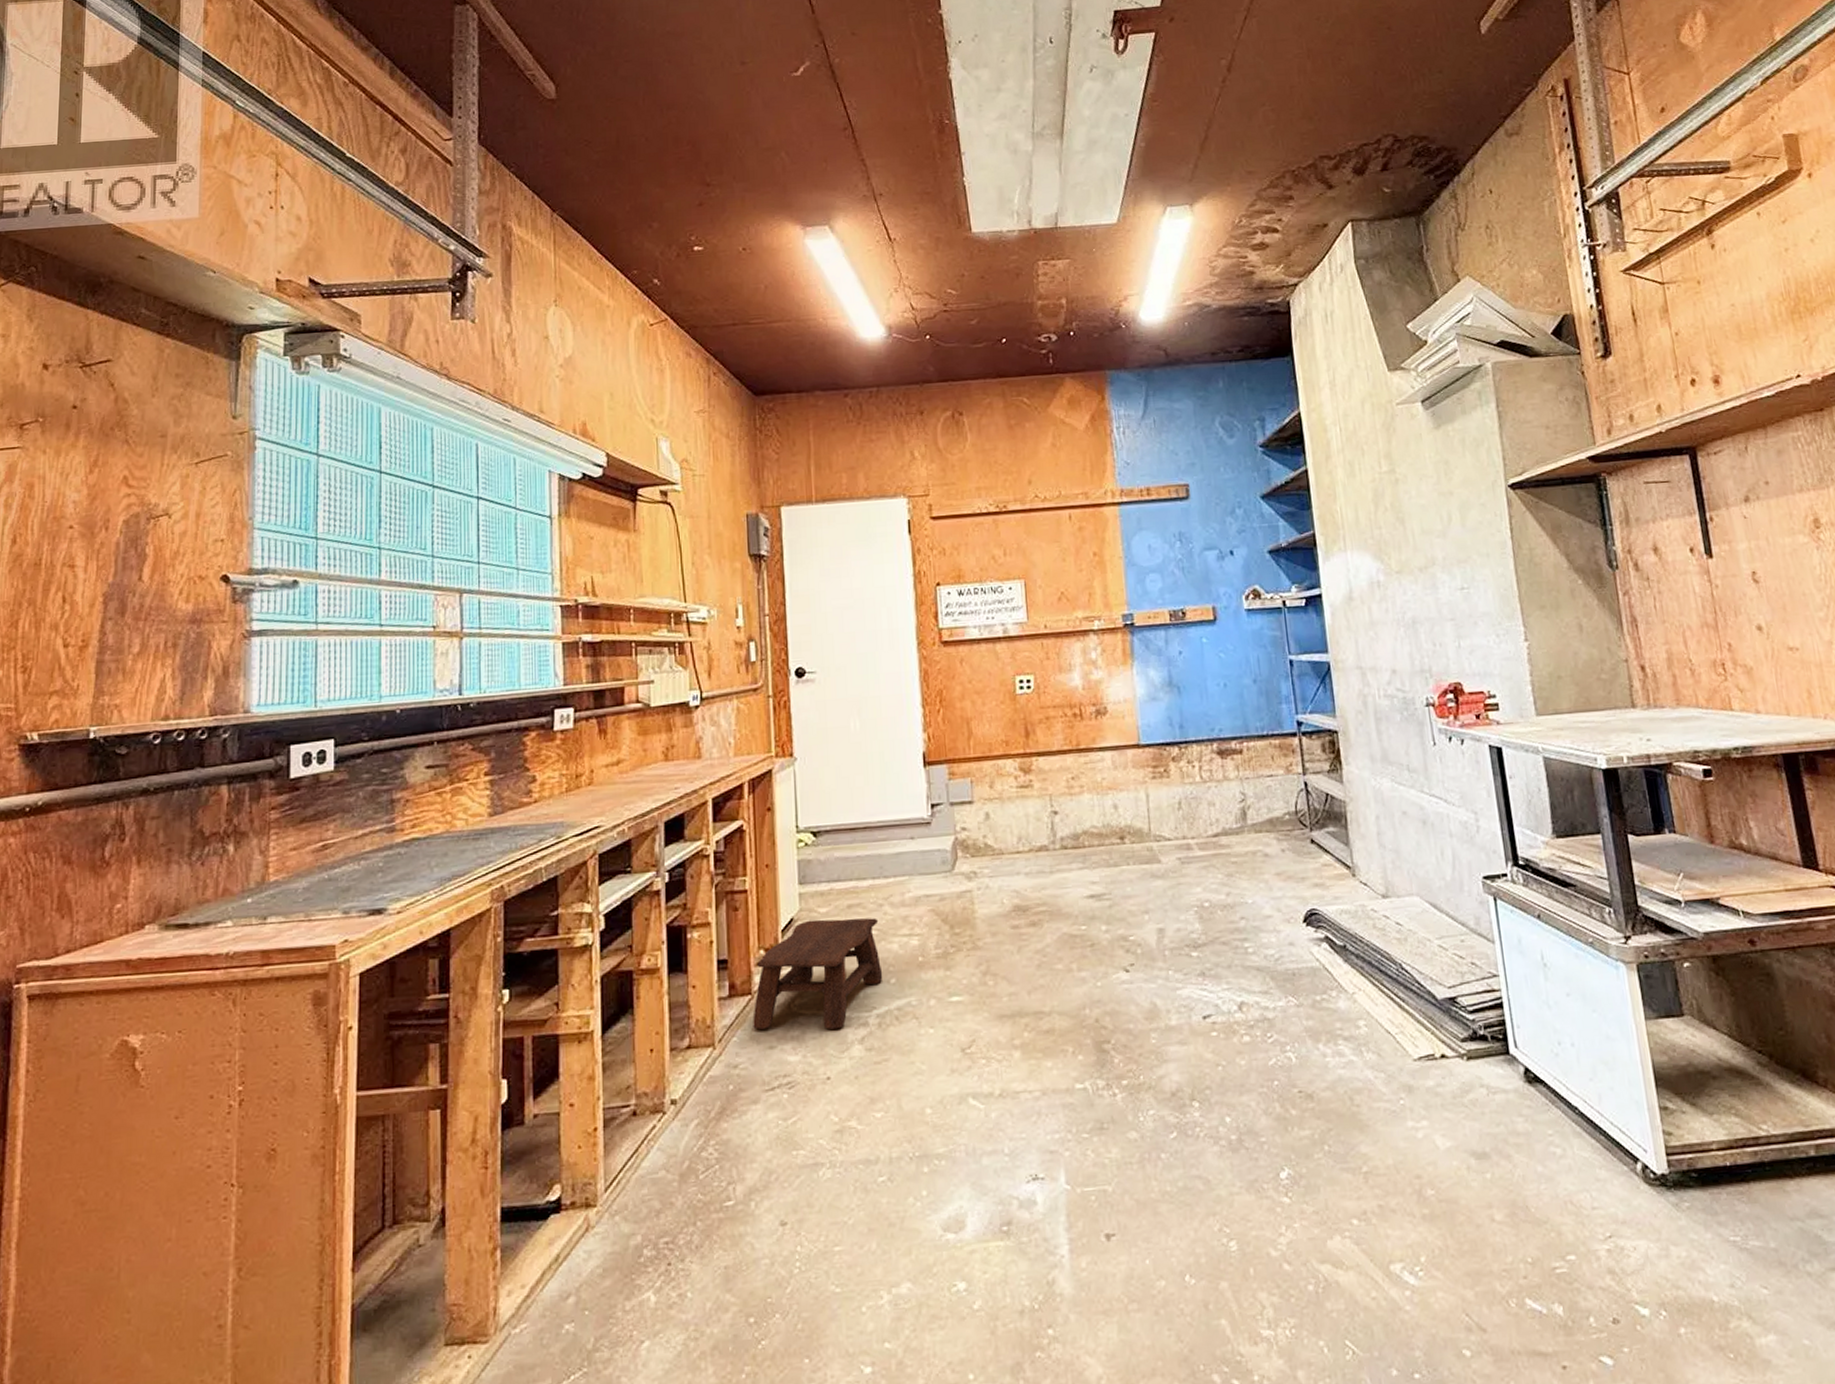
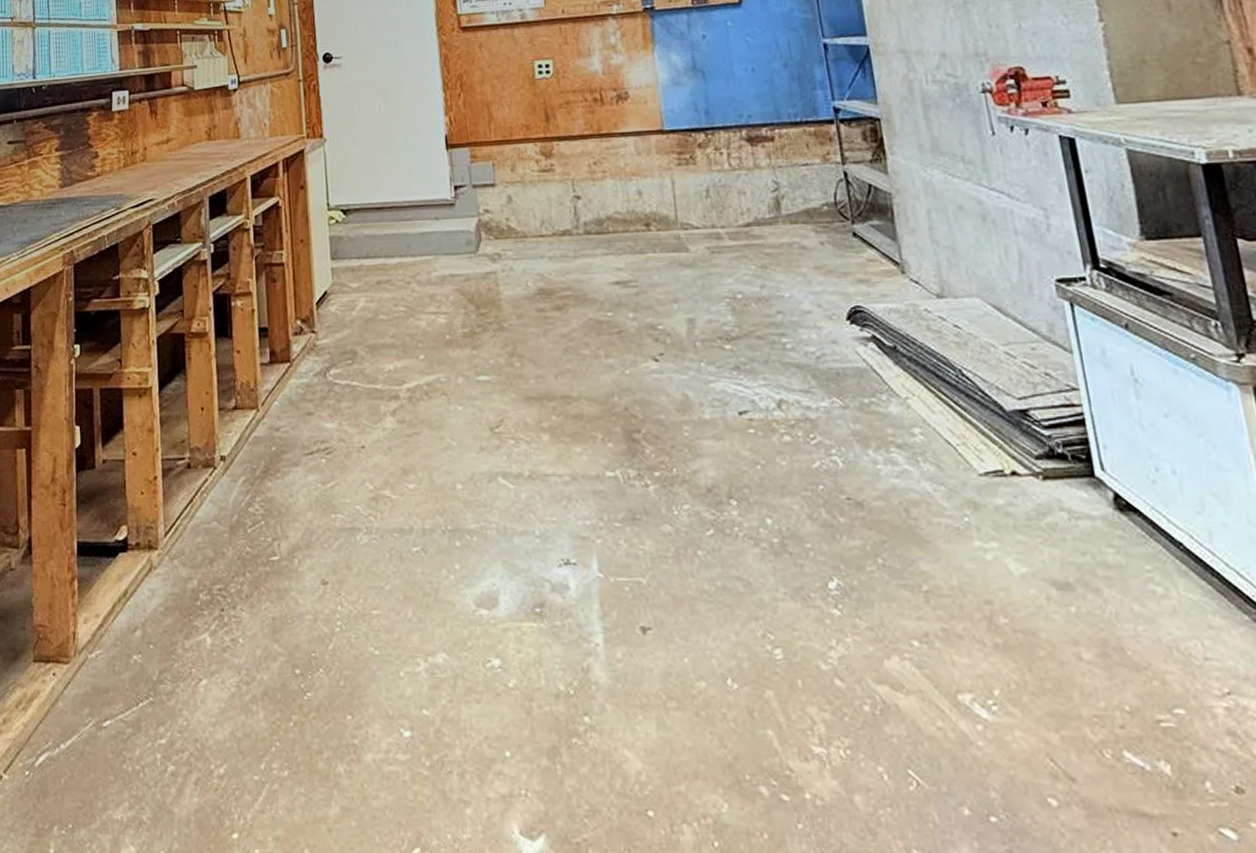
stool: present [753,917,883,1030] -> none [292,294,412,400]

